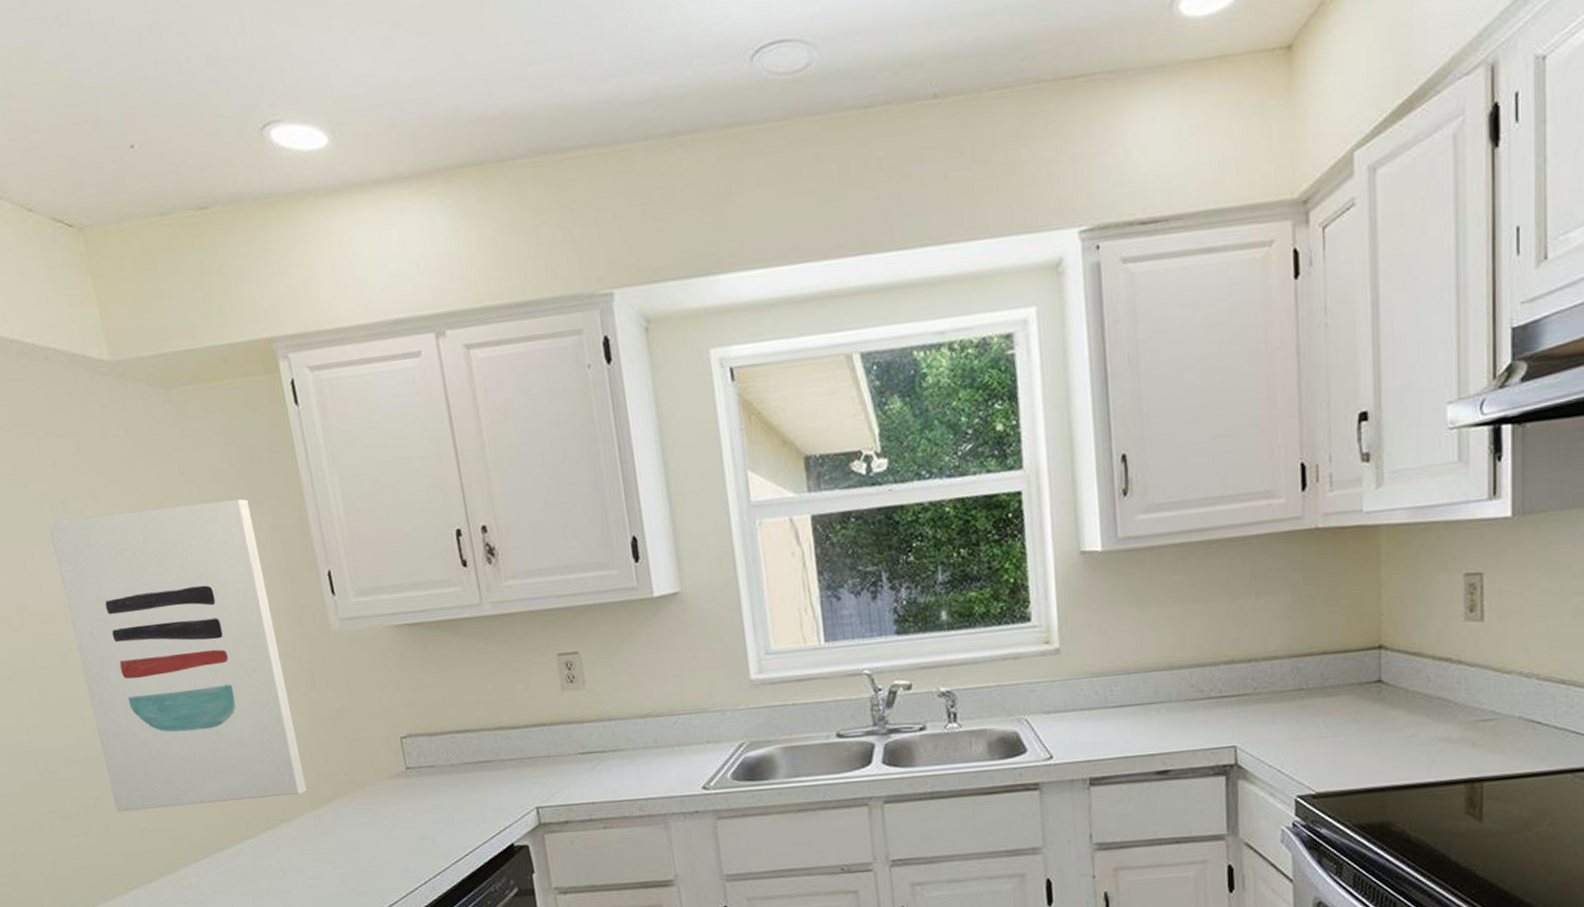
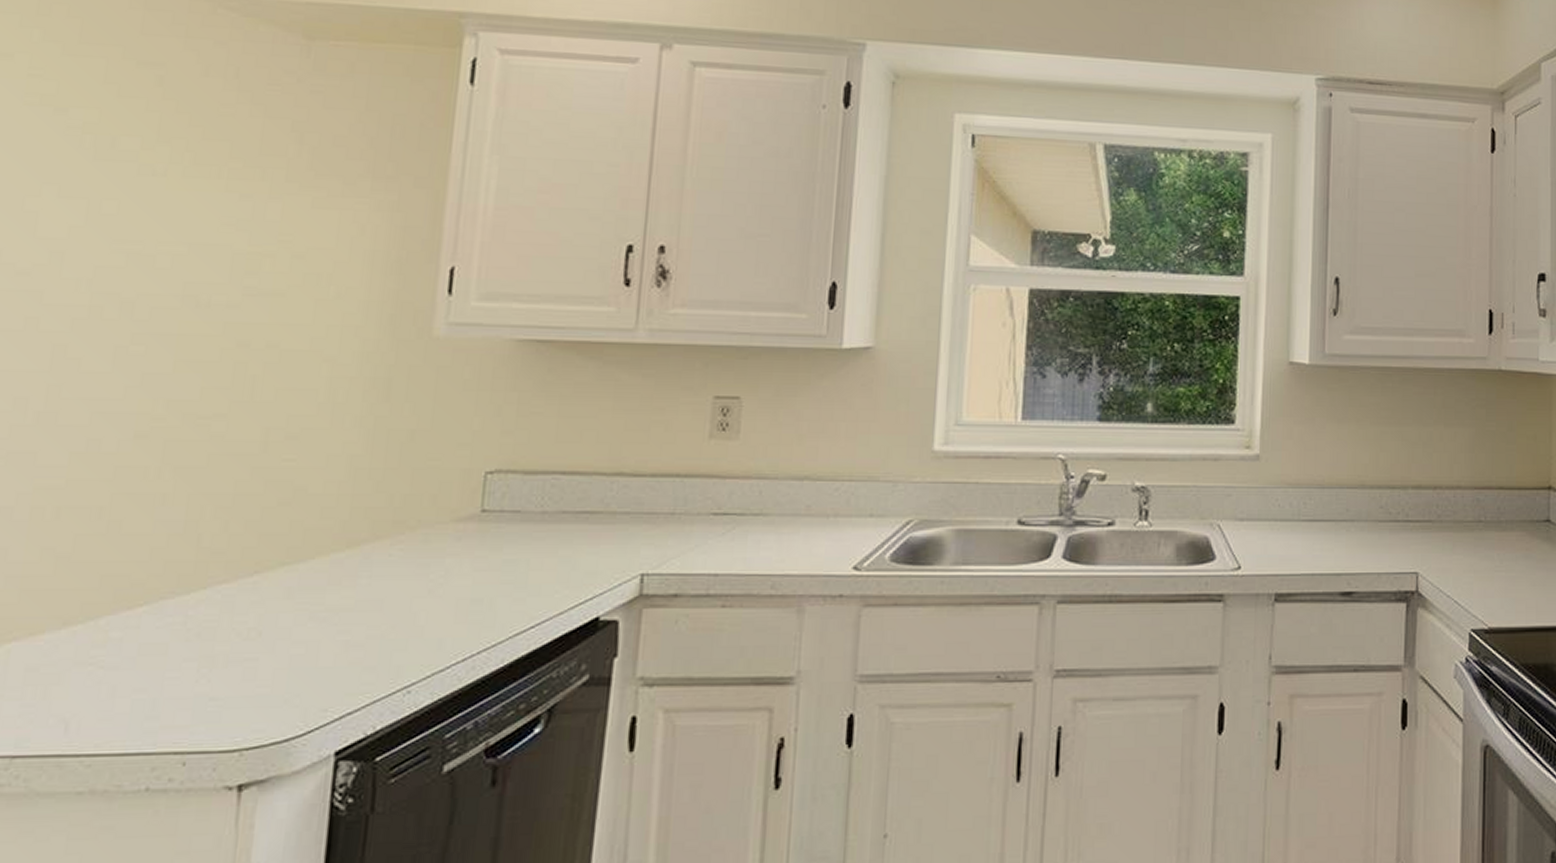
wall art: present [48,499,307,812] -> none [29,157,372,532]

